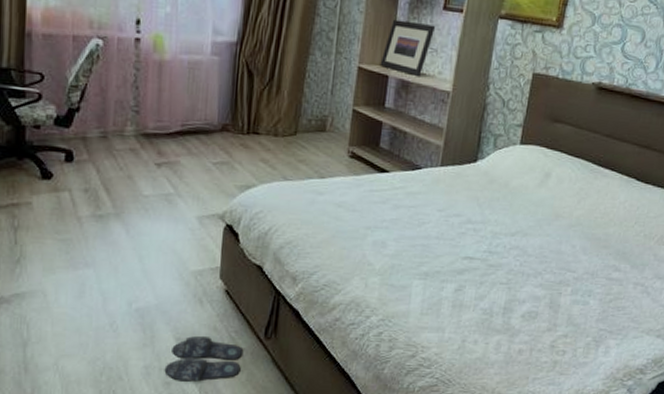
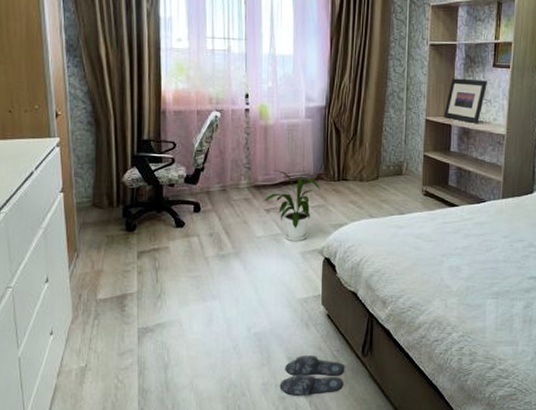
house plant: none [152,116,226,204] -> present [262,170,320,242]

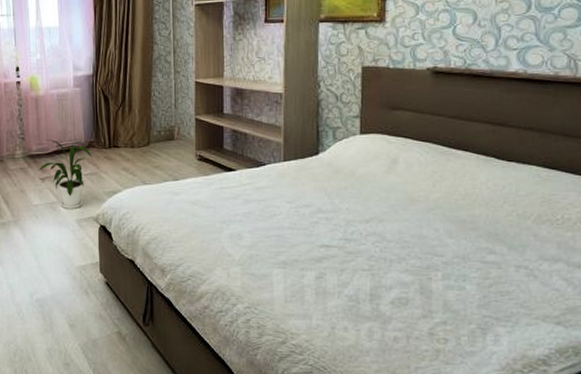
slippers: present [279,356,345,396] -> none [63,323,127,363]
picture frame: present [443,78,488,124] -> none [214,37,261,84]

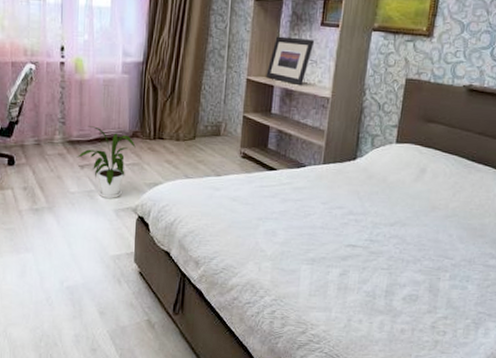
picture frame: none [214,37,261,84] -> present [266,36,315,86]

